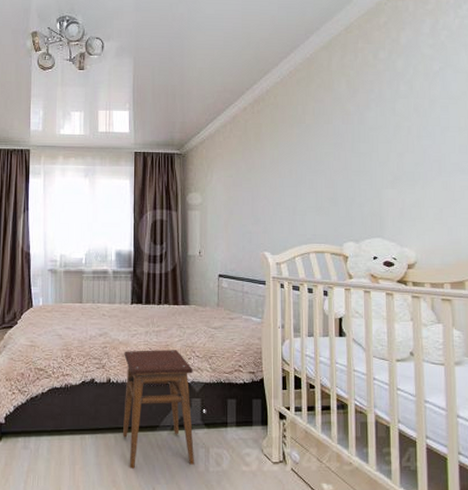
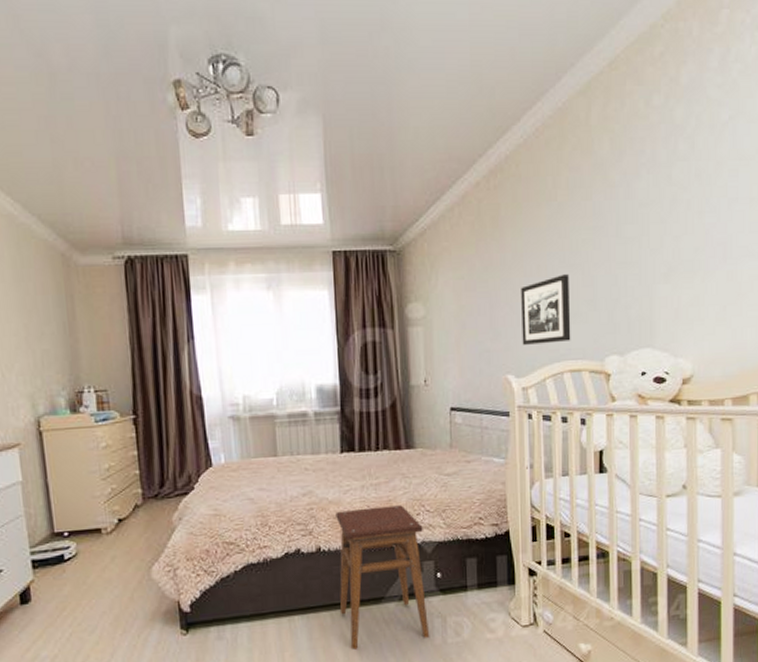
picture frame: none [277,178,316,230] -> present [521,274,571,345]

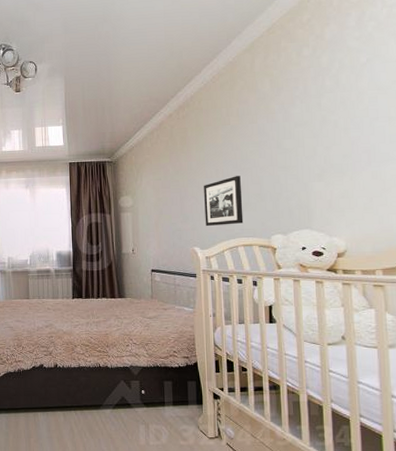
stool: present [335,505,430,650] -> none [68,338,136,442]

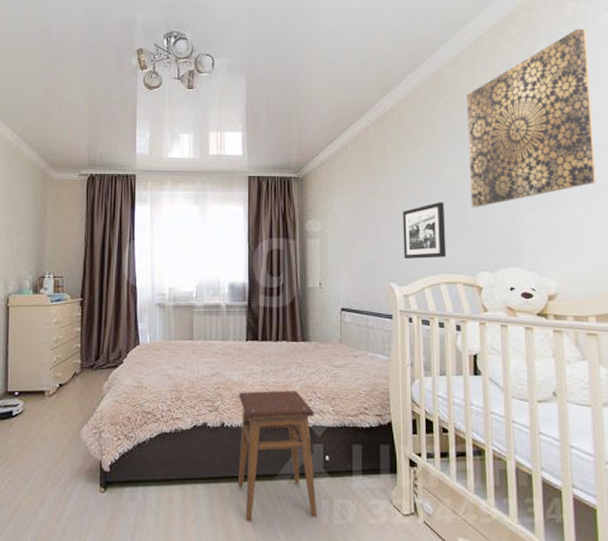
stool: none [68,338,136,442] -> present [237,391,318,522]
wall art: none [260,9,384,179] -> present [466,28,596,207]

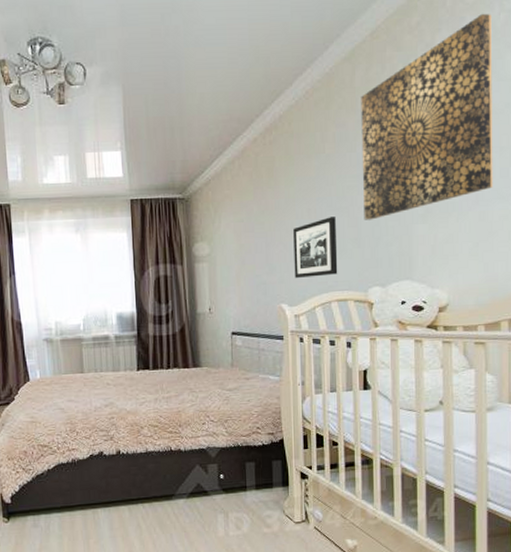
stool: present [237,391,318,522] -> none [133,415,214,539]

